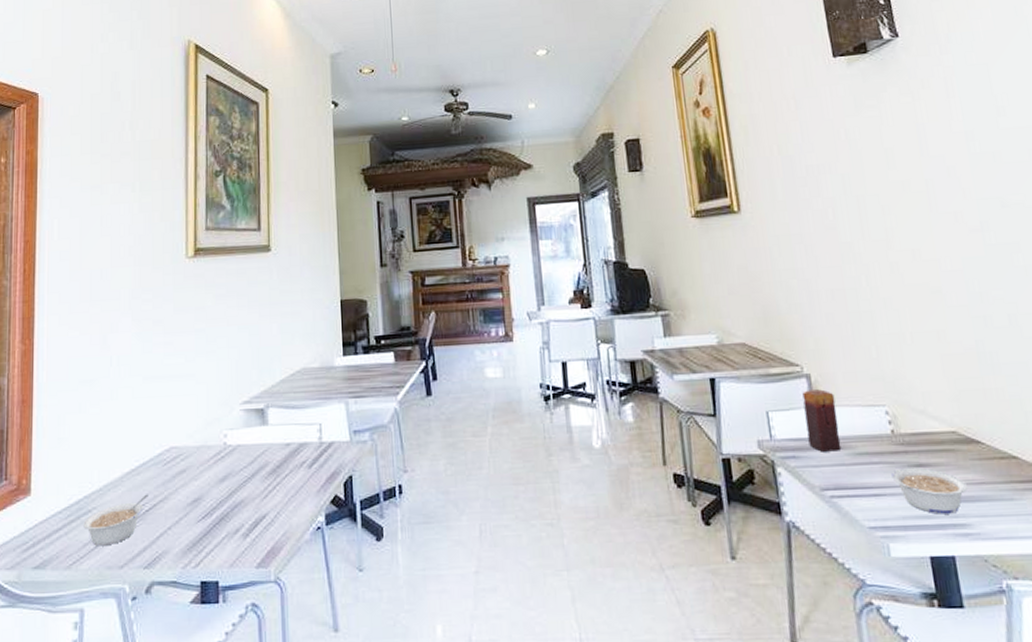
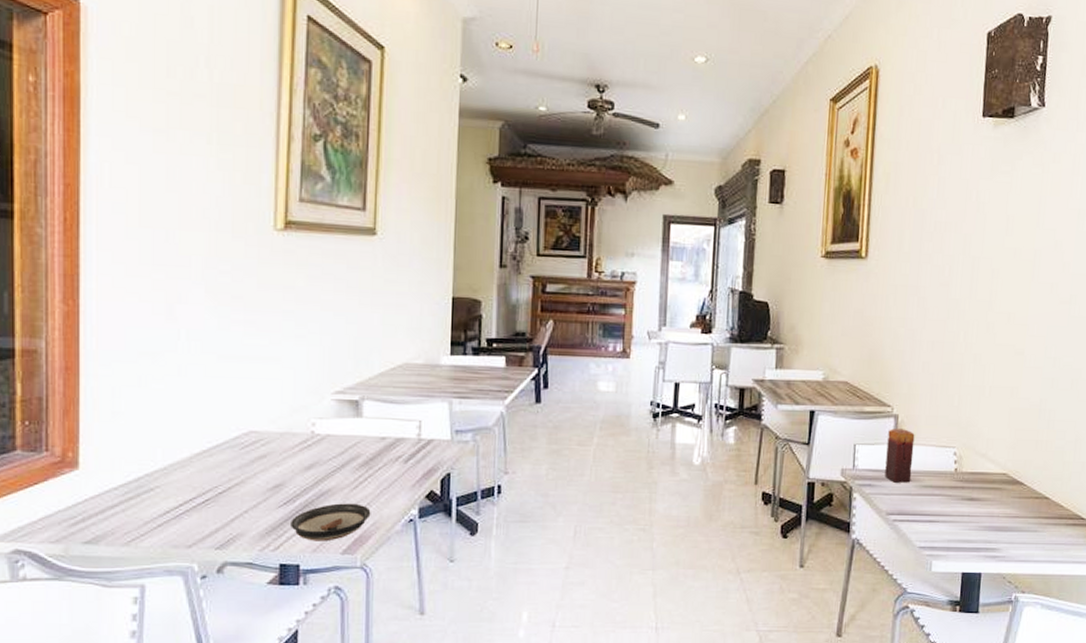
legume: present [83,494,148,546] -> none [144,476,222,525]
saucer: none [209,513,281,556] -> present [291,503,371,541]
legume: present [891,467,967,514] -> none [947,501,1004,540]

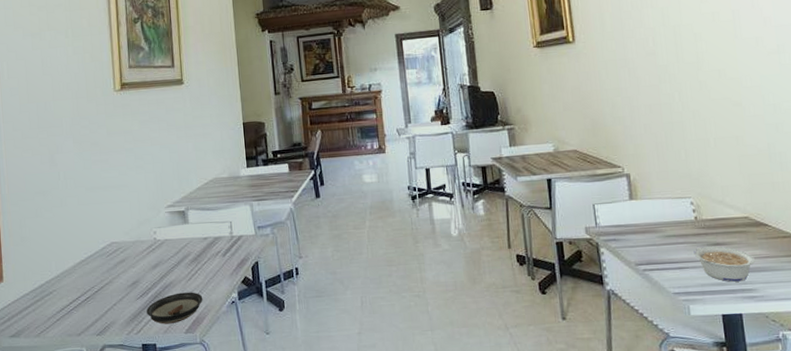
candle: present [885,428,915,483] -> none [623,186,654,236]
legume: none [947,501,1004,540] -> present [694,246,755,282]

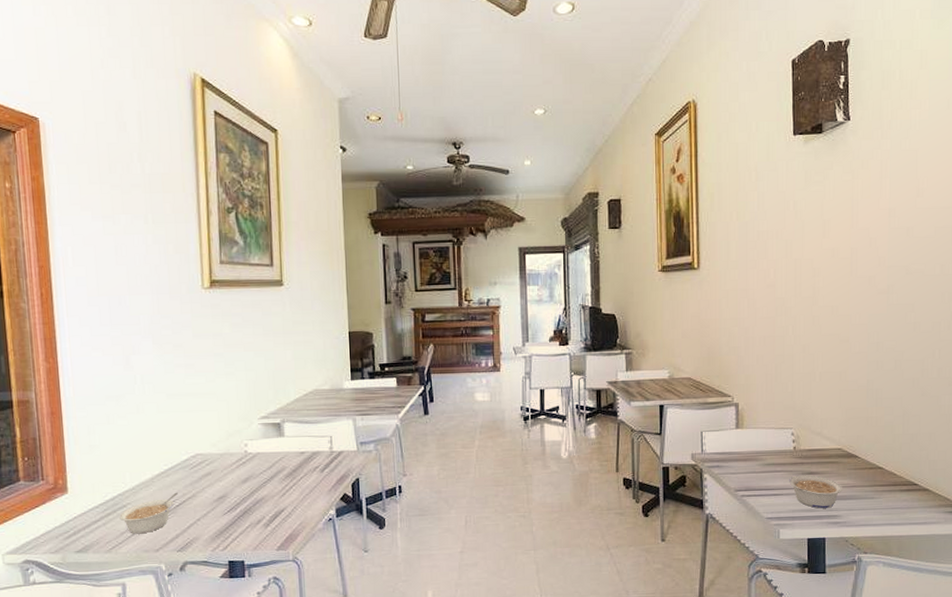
legume: none [47,279,96,319] -> present [119,492,178,534]
saucer: present [146,292,203,324] -> none [234,508,298,541]

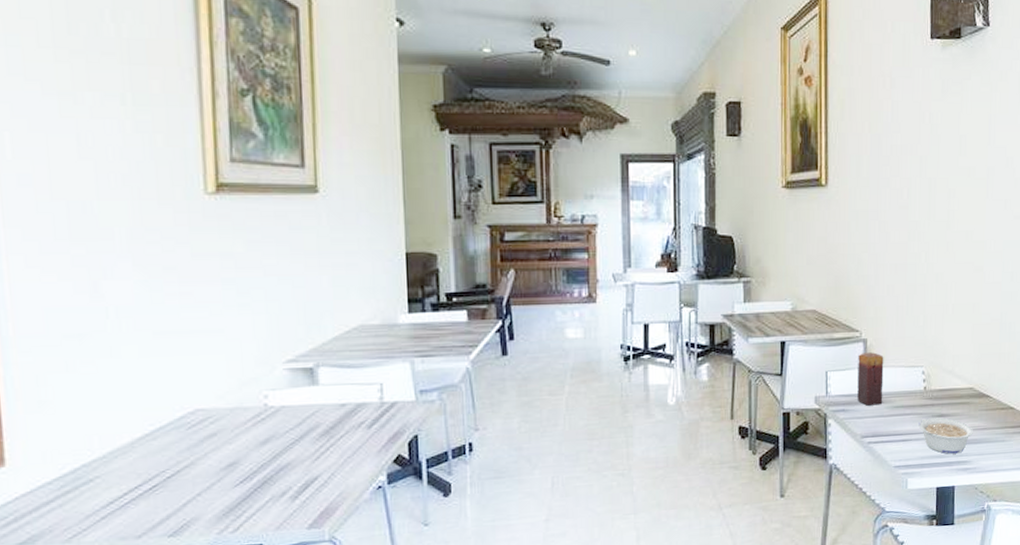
legume: present [119,492,178,534] -> none [83,460,169,517]
candle: none [731,415,755,463] -> present [857,352,884,406]

